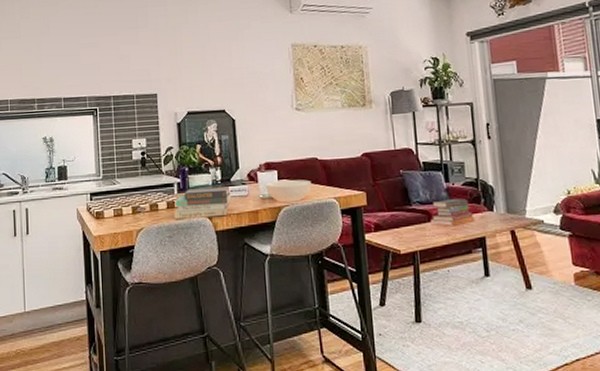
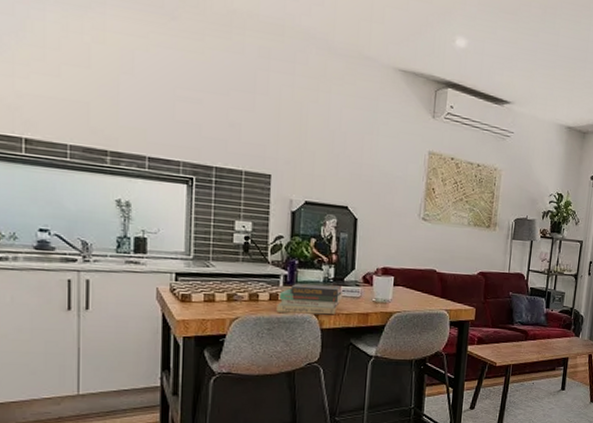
bowl: present [265,179,312,203] -> none [379,287,427,310]
books: present [430,198,475,227] -> none [526,323,563,347]

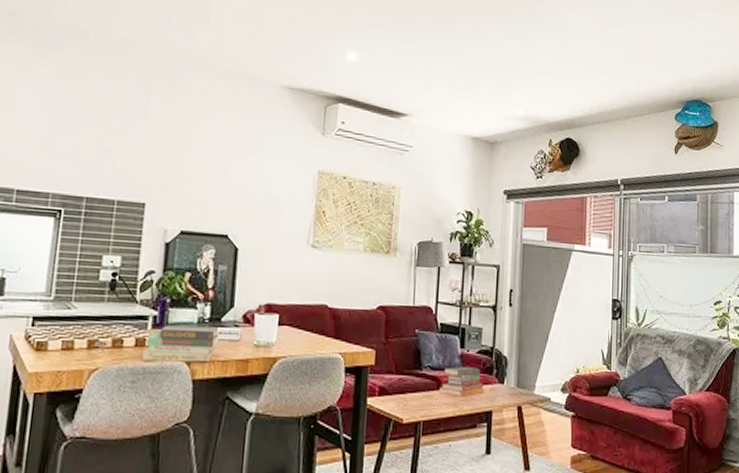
books: none [526,323,563,347] -> present [439,367,484,398]

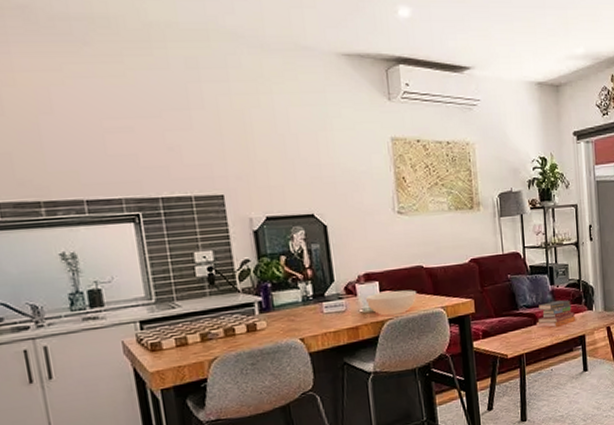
books: present [142,325,220,363] -> none [256,303,327,344]
bowl: none [261,327,317,354] -> present [365,290,417,317]

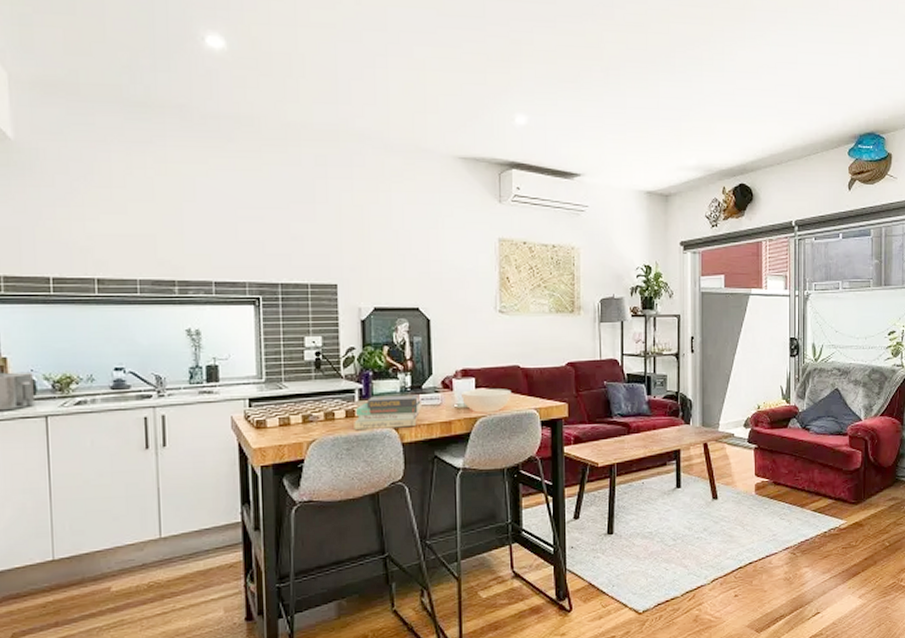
books: none [256,303,327,344] -> present [354,394,423,430]
books: present [536,300,576,329] -> none [630,412,672,440]

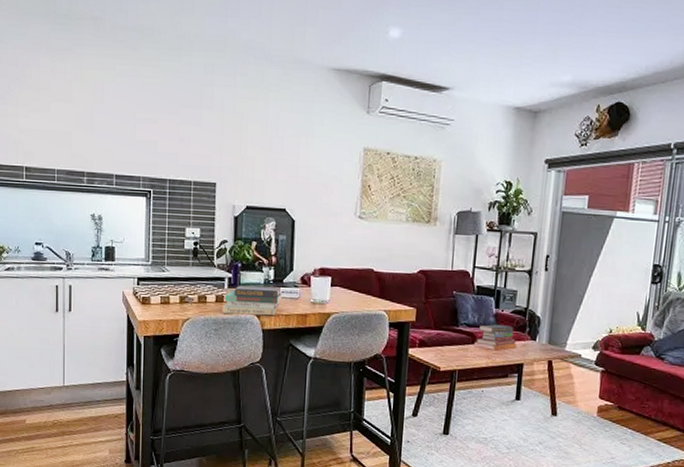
bowl: present [460,389,512,413] -> none [317,287,364,310]
books: none [630,412,672,440] -> present [474,324,517,352]

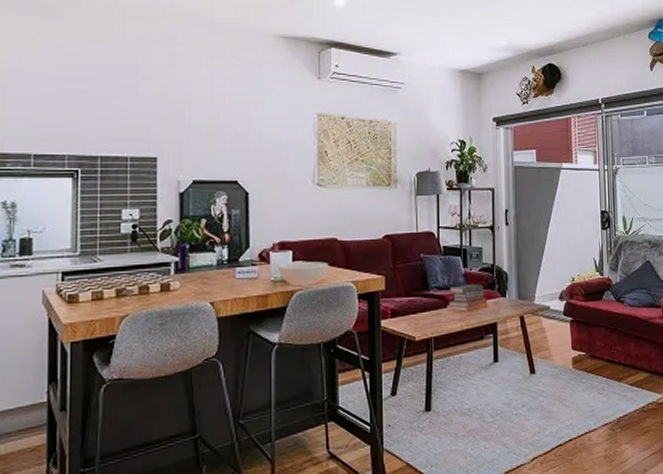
books: present [222,285,283,316] -> none [168,268,239,304]
bowl: none [317,287,364,310] -> present [277,261,329,286]

